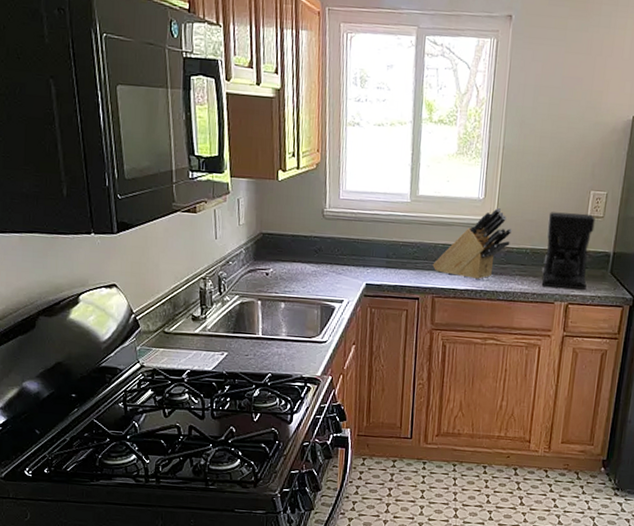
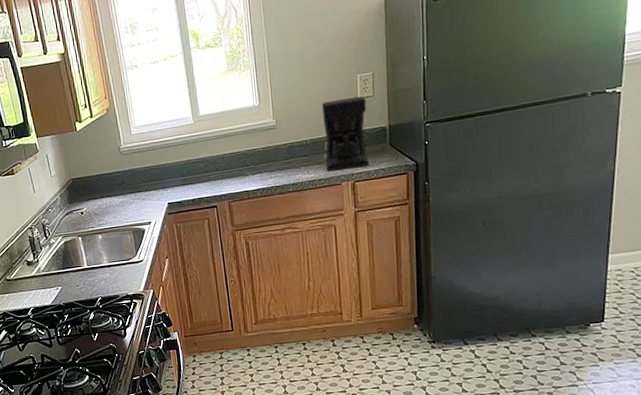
knife block: present [432,207,513,280] -> none [223,109,291,179]

